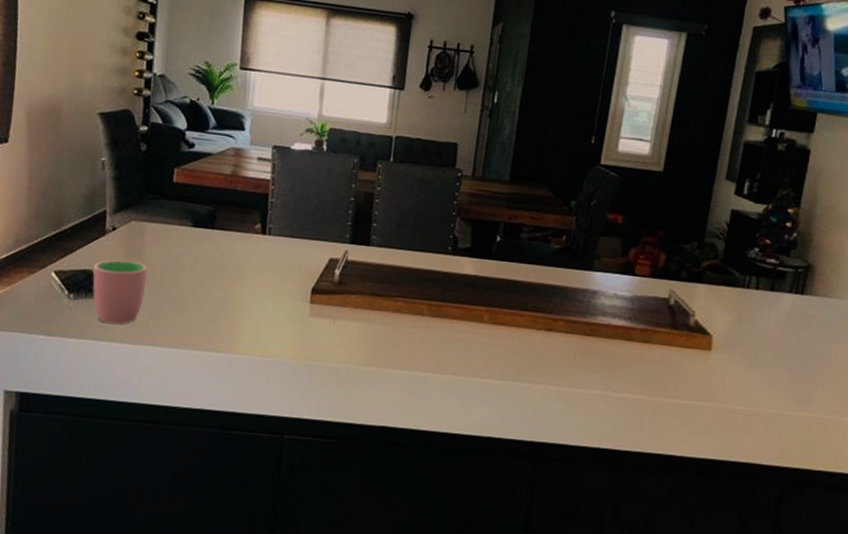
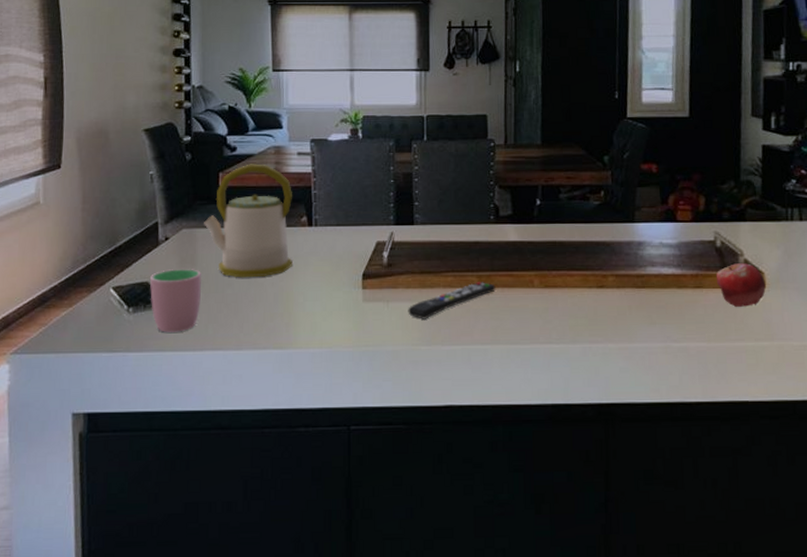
kettle: none [154,163,248,279] -> present [204,163,293,278]
remote control: none [353,310,445,341] -> present [408,282,496,320]
fruit: none [664,323,712,366] -> present [716,263,766,307]

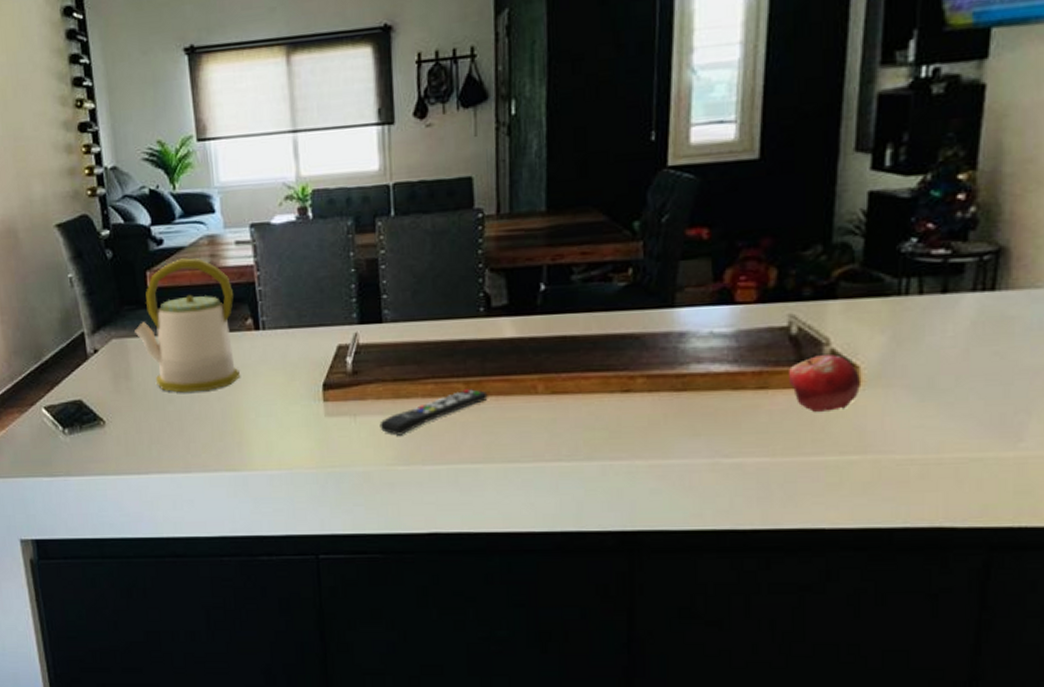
cup: present [150,268,202,333] -> none [83,384,141,455]

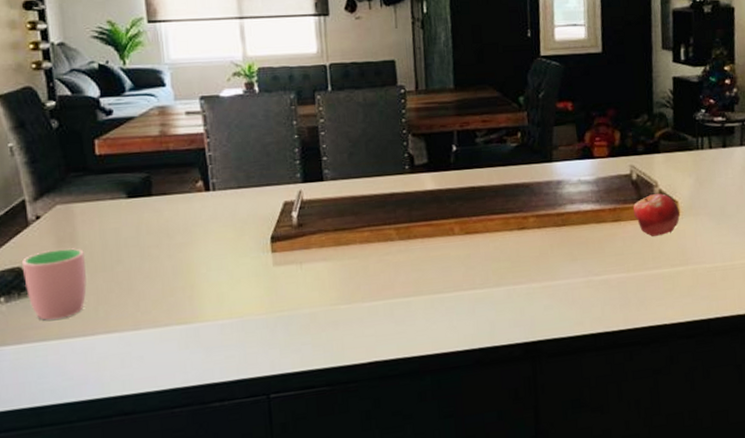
cup: none [83,384,141,455] -> present [22,248,87,320]
kettle: present [135,258,240,393] -> none [81,127,191,254]
remote control: present [379,389,488,436] -> none [323,234,415,278]

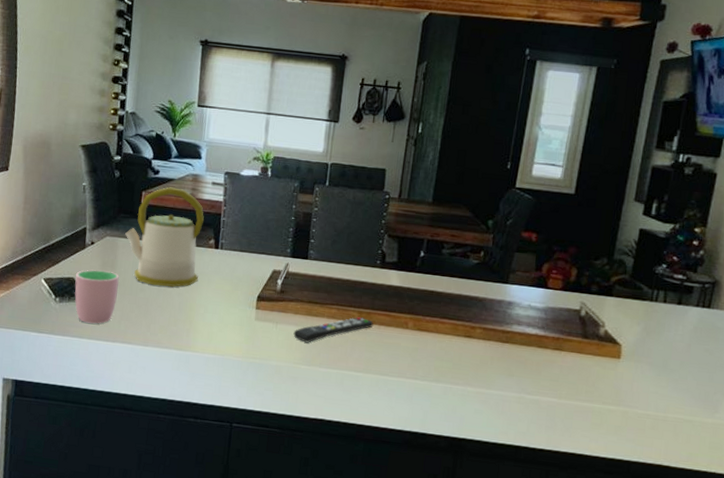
kettle: none [81,127,191,254] -> present [125,187,204,287]
remote control: none [323,234,415,278] -> present [293,317,374,343]
fruit: present [633,193,680,236] -> none [575,333,621,373]

